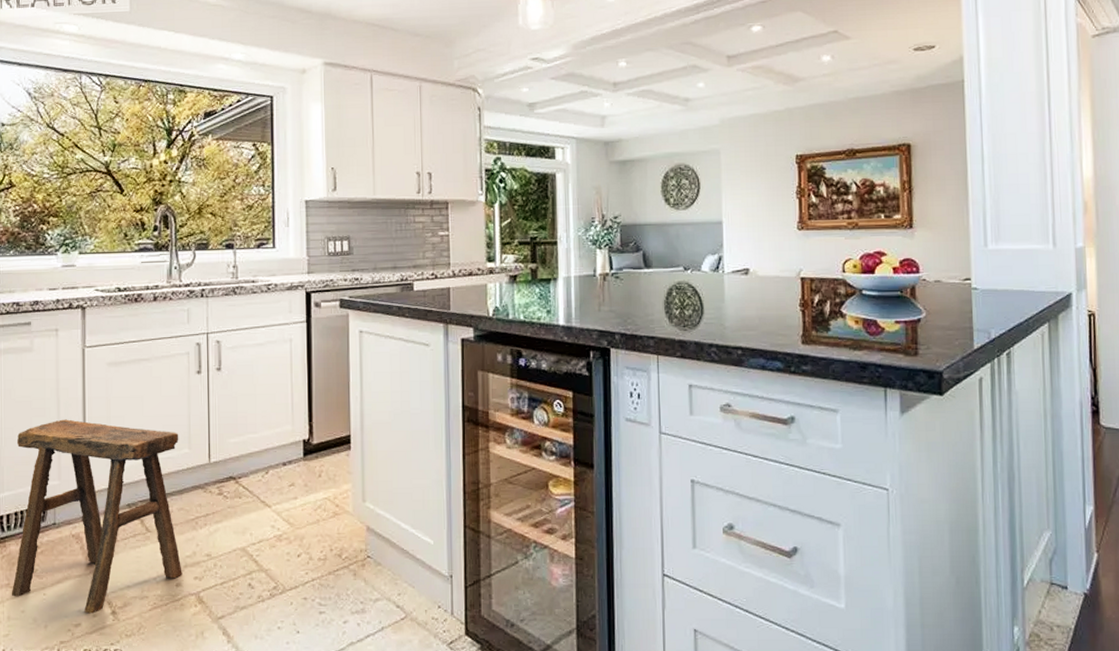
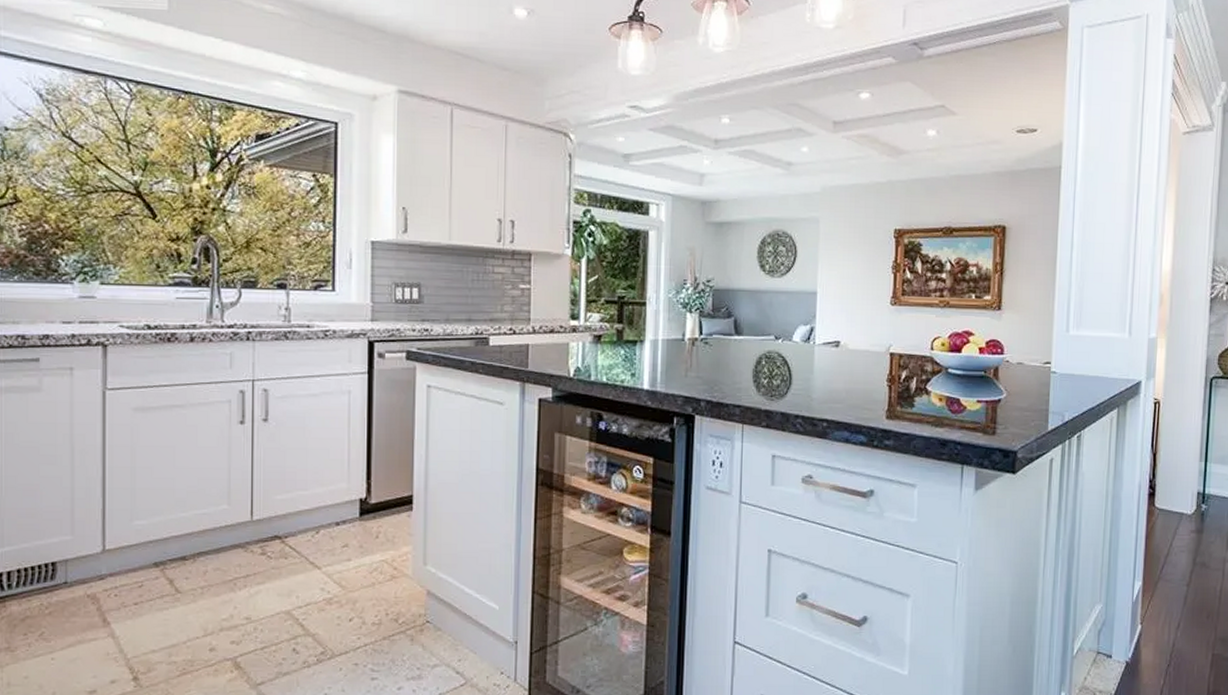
stool: present [11,419,182,614] -> none [12,468,217,680]

